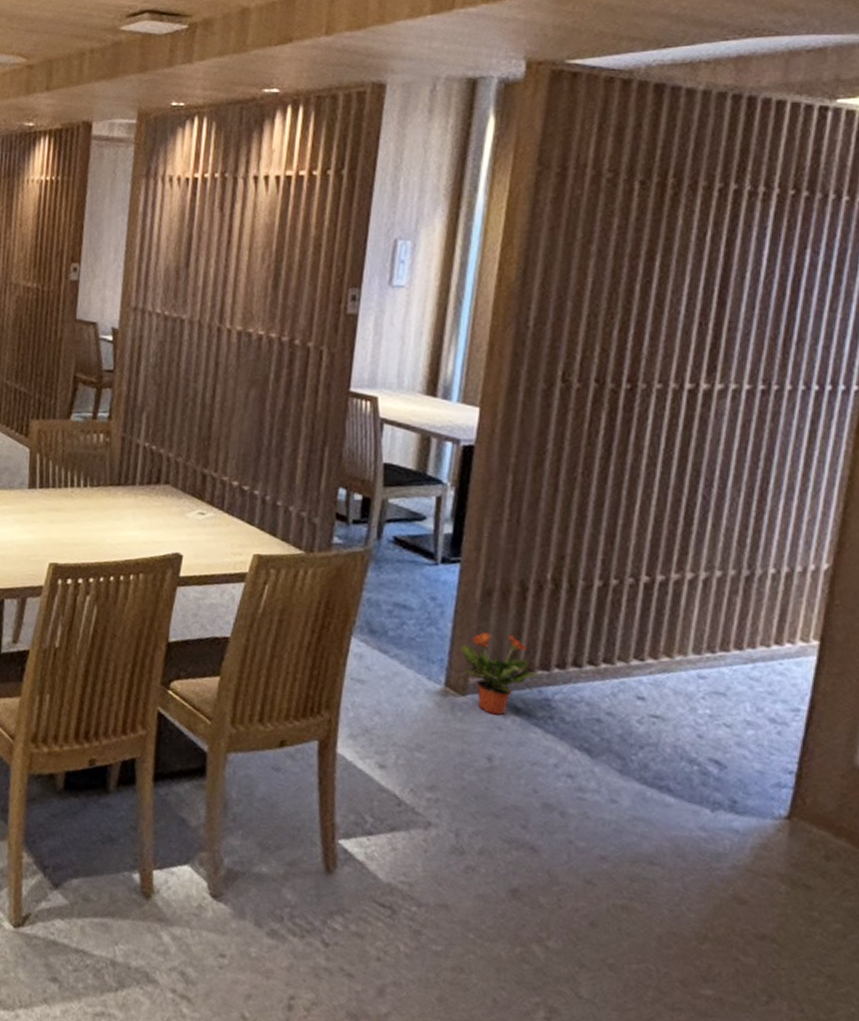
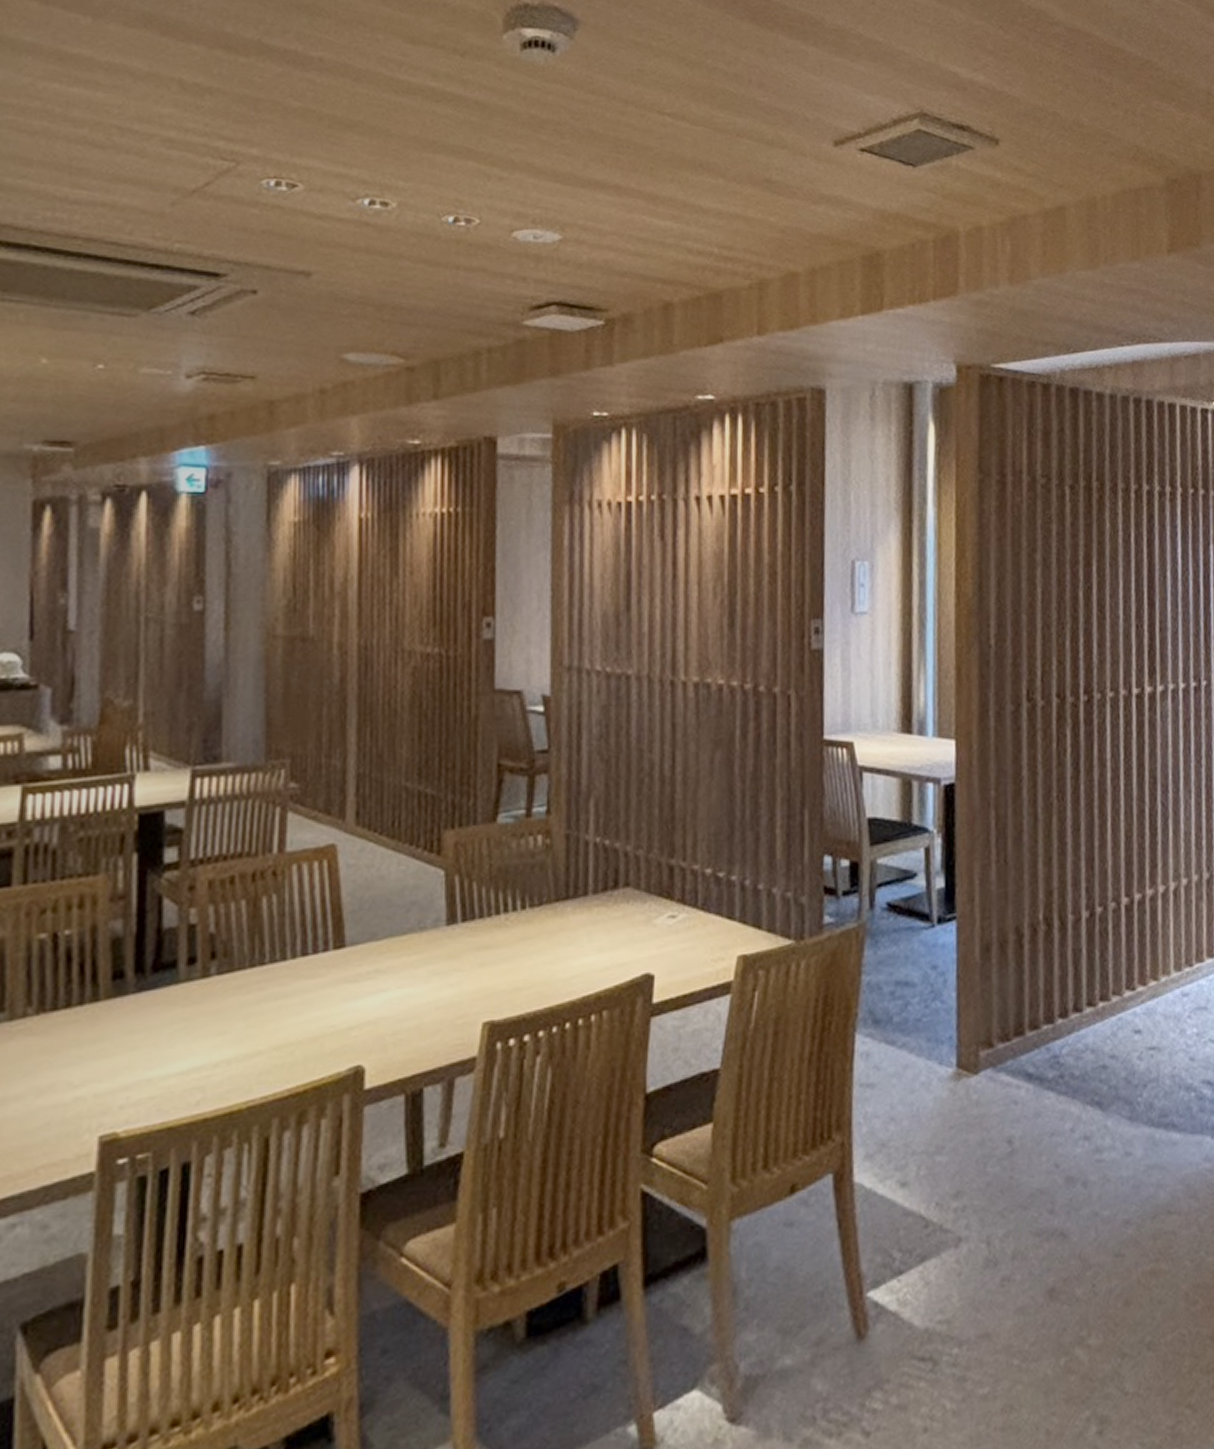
potted plant: present [459,632,539,716] -> none [966,992,1045,1089]

